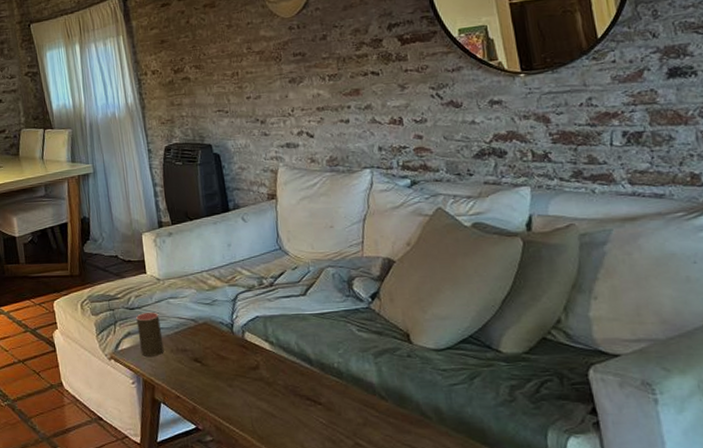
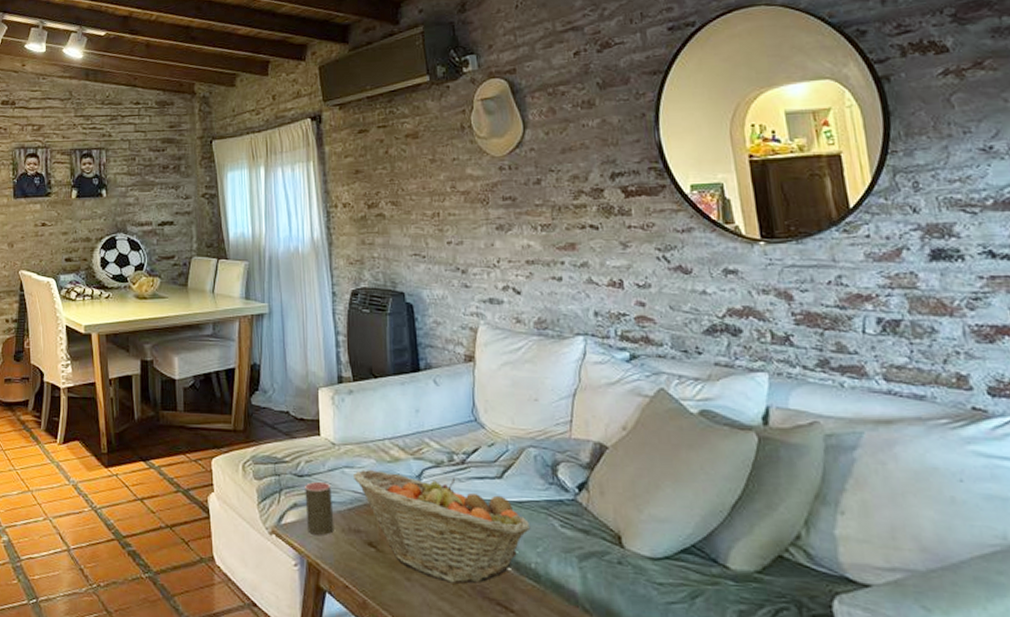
fruit basket: none [178,298,333,385] -> present [354,470,531,584]

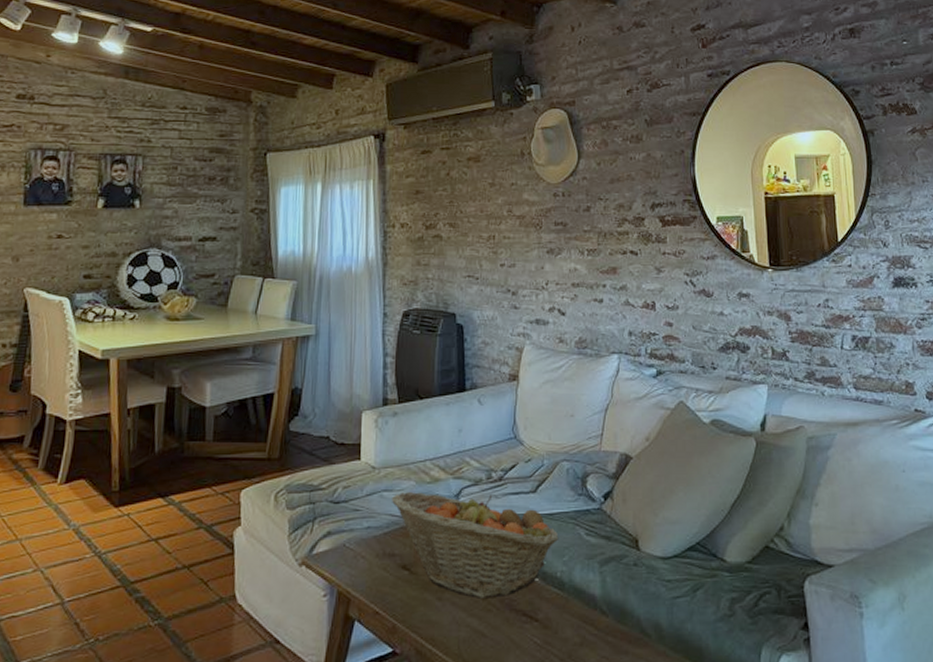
cup: present [305,481,334,535] -> none [339,507,369,562]

